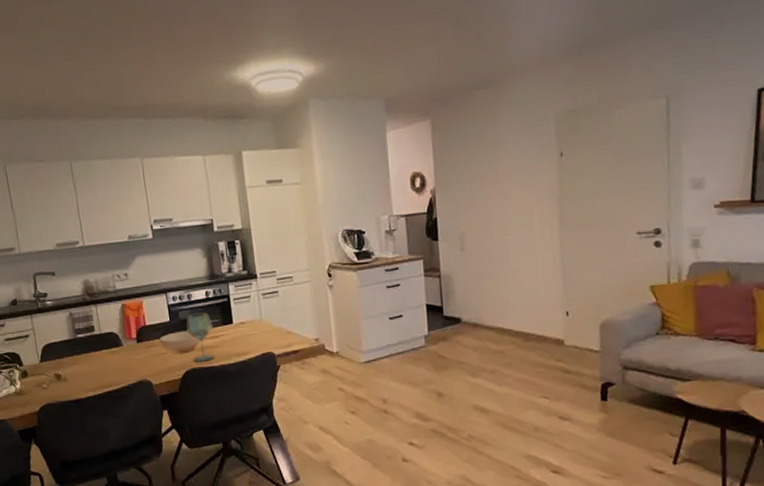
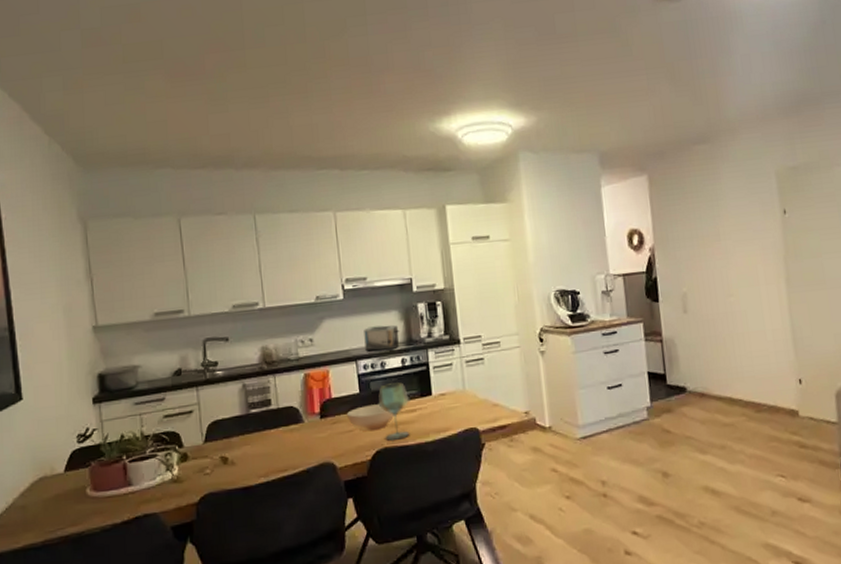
toaster: none [171,261,204,285] -> present [364,324,400,352]

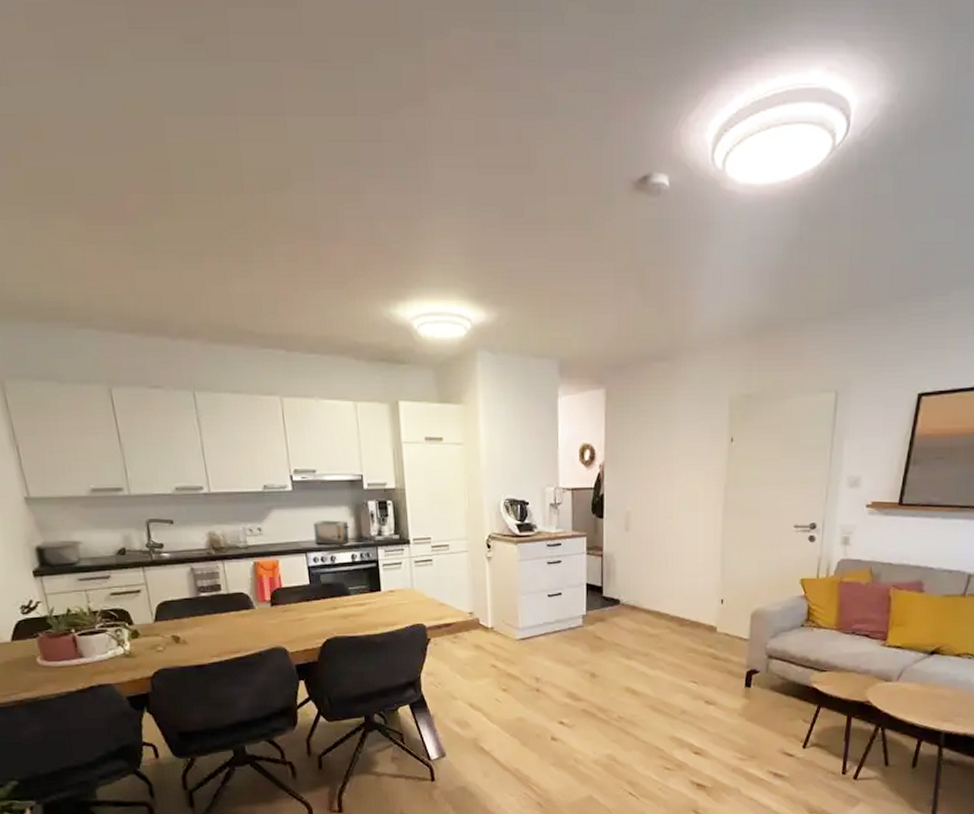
bowl: present [346,404,394,432] -> none [296,596,344,621]
wine glass: present [378,382,409,442] -> none [328,577,359,632]

